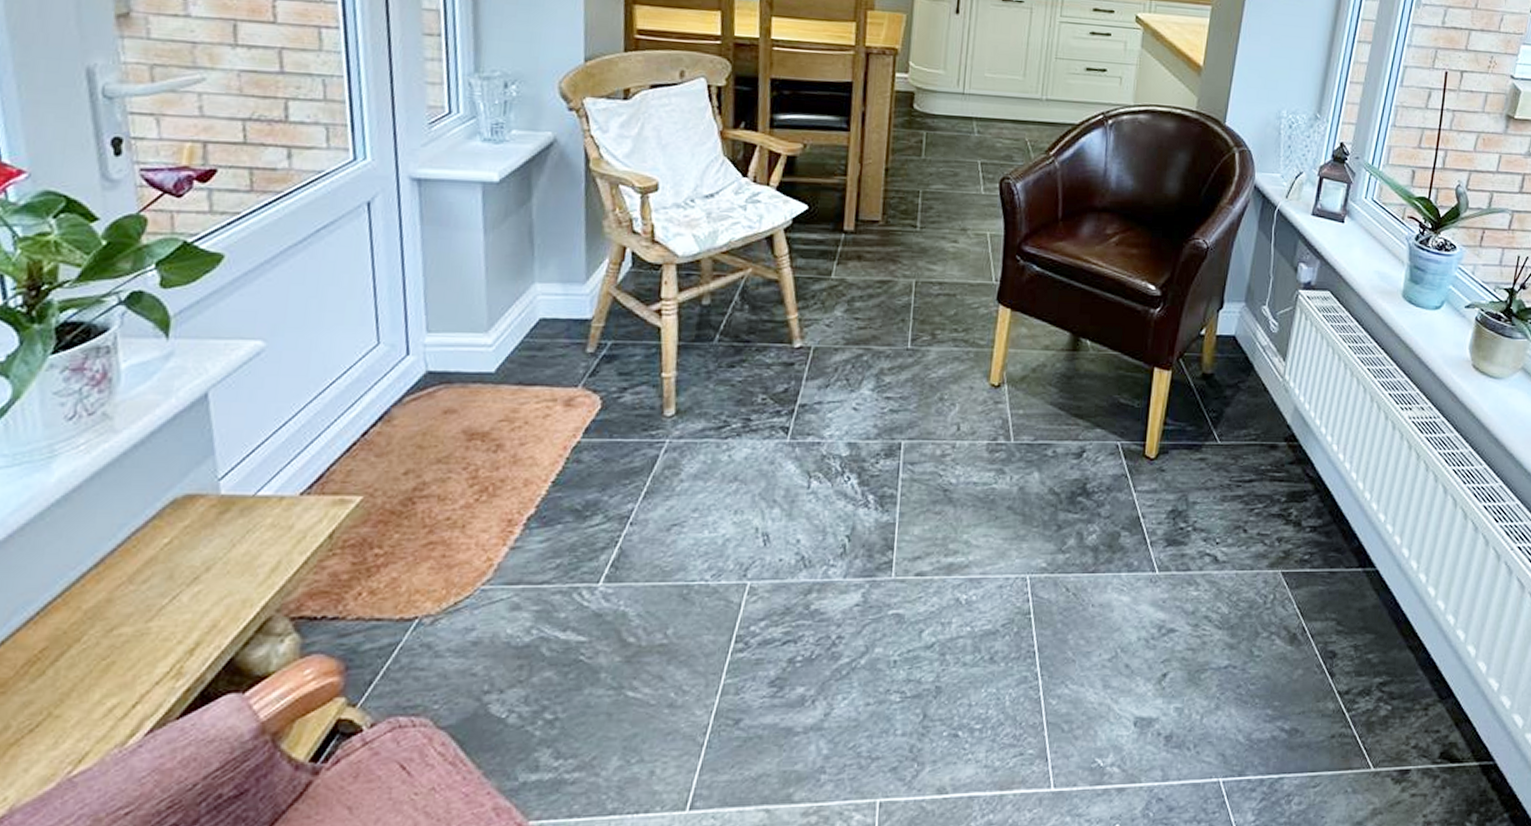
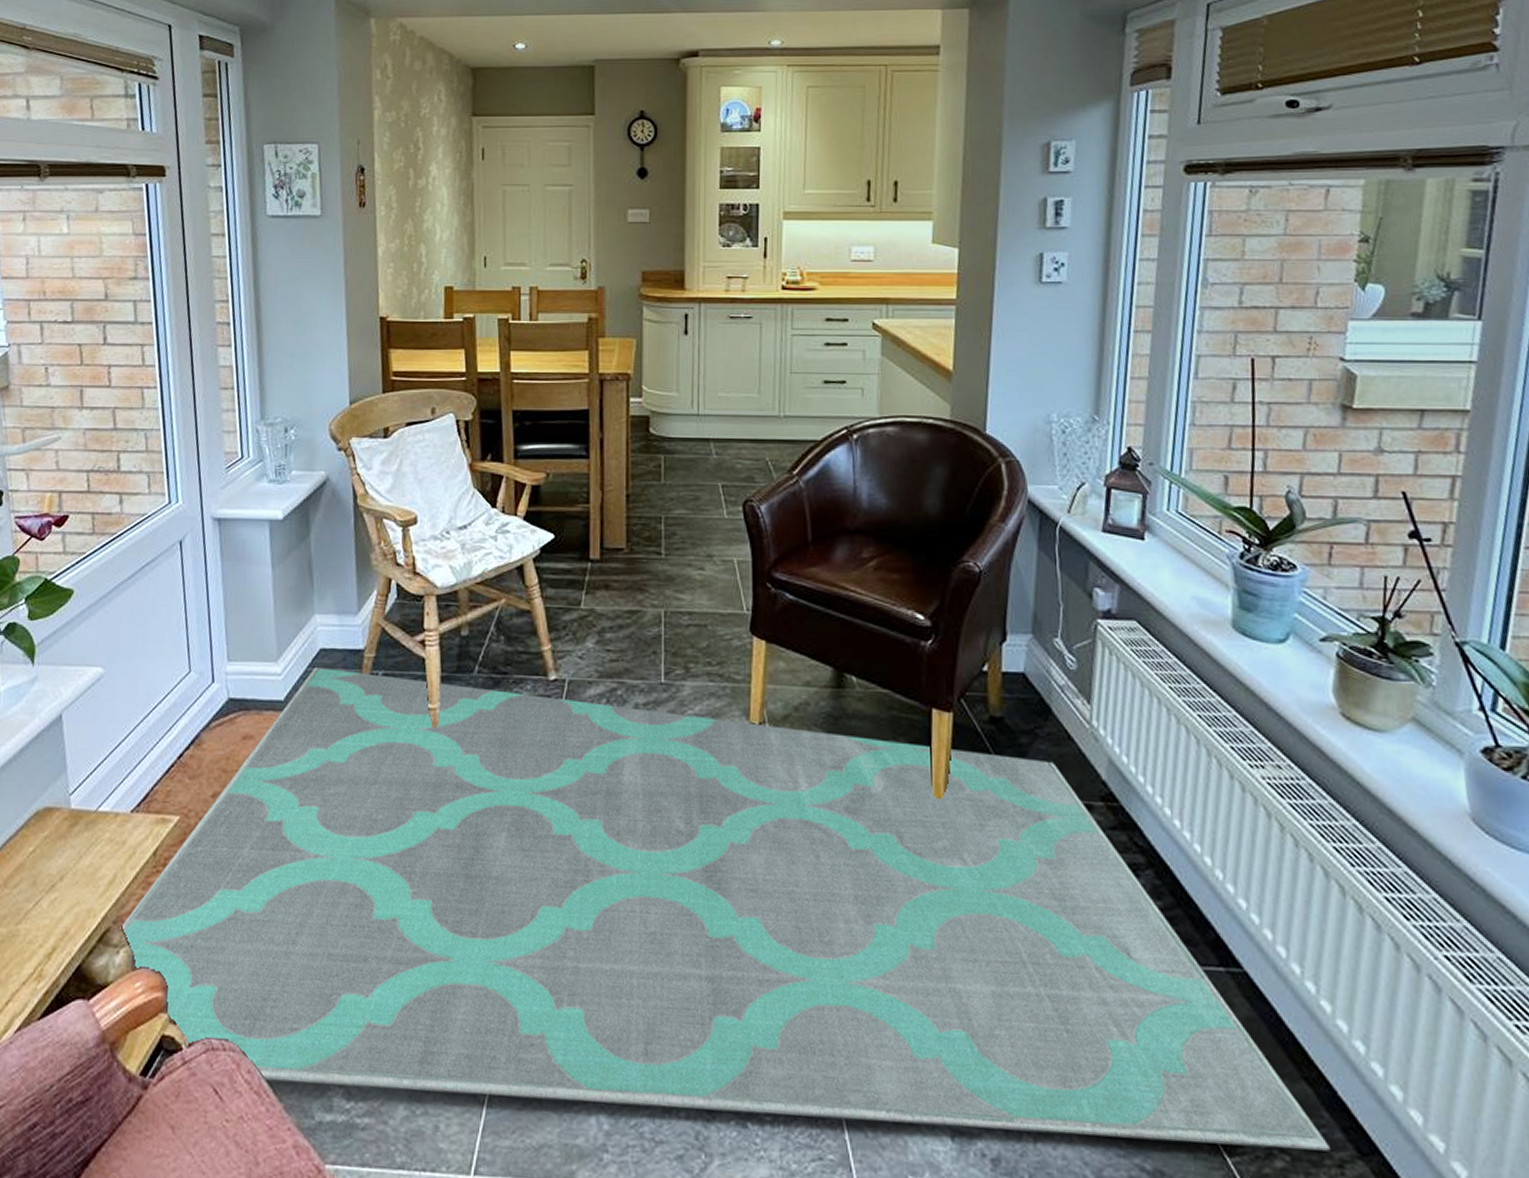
rug: none [285,338,1420,750] -> present [120,668,1330,1151]

